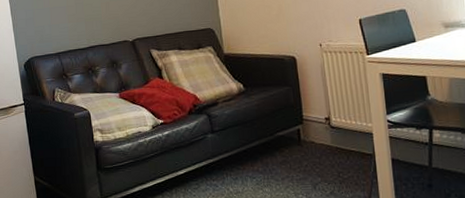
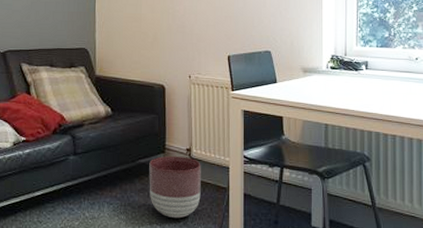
planter: none [288,126,346,188] -> present [149,156,201,219]

